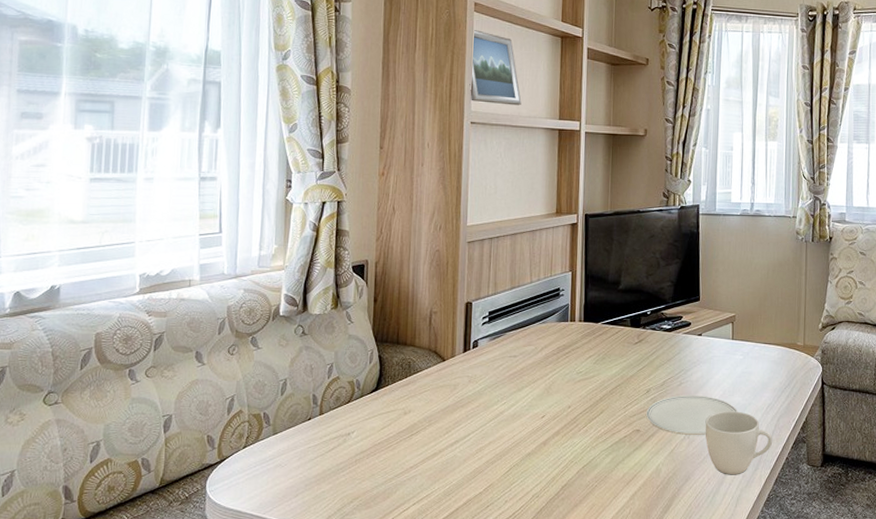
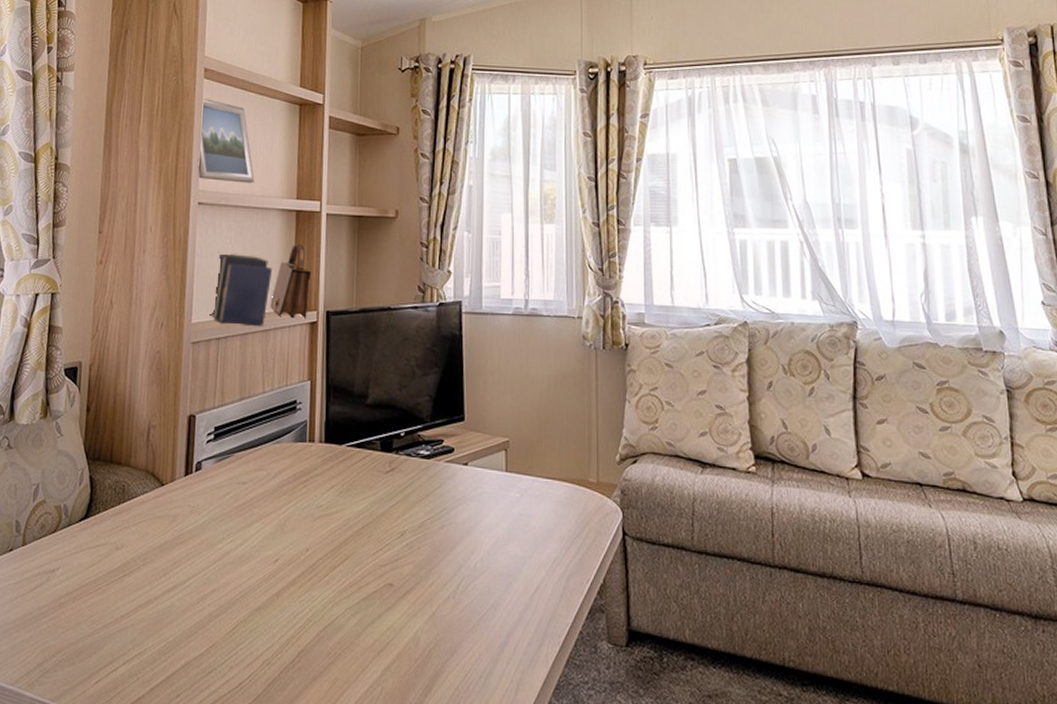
books: none [483,165,538,227] -> present [209,252,272,326]
handbag: none [536,158,571,221] -> present [270,244,311,319]
plate: present [646,394,738,436] -> none [401,541,516,596]
cup: present [705,411,773,475] -> none [474,564,562,652]

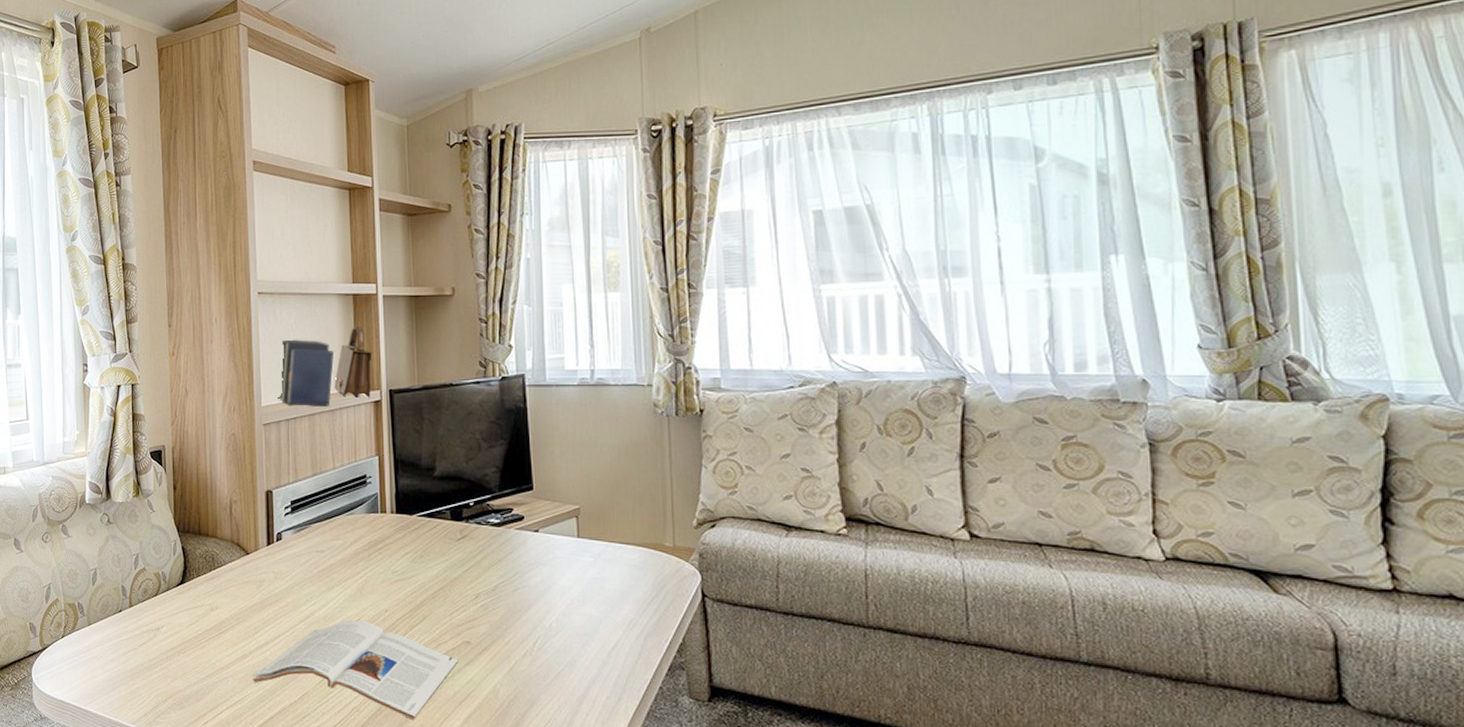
magazine: none [156,560,380,673] -> present [253,619,458,720]
picture frame: present [197,99,255,184] -> none [253,191,310,271]

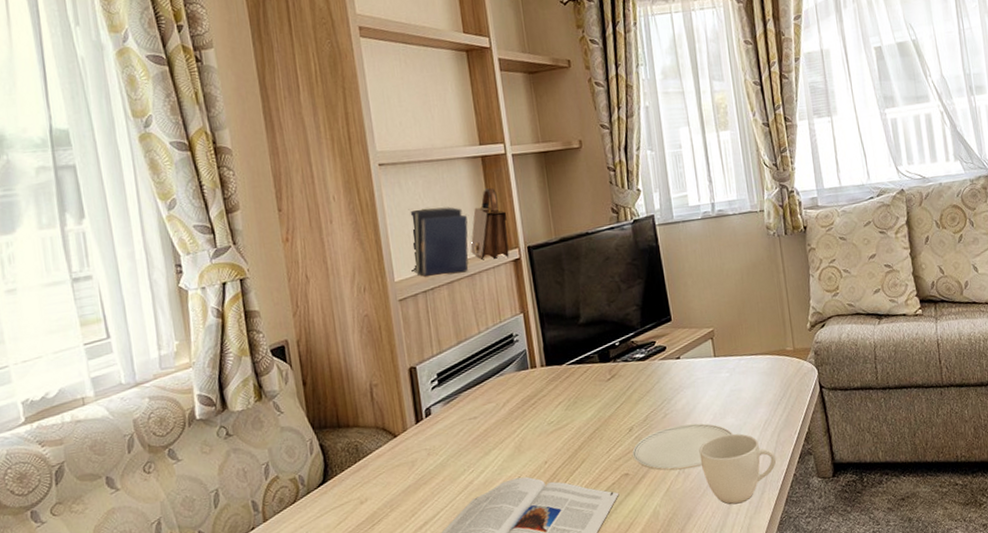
plate: none [477,602,592,653] -> present [632,423,734,471]
cup: none [550,624,640,704] -> present [699,433,777,505]

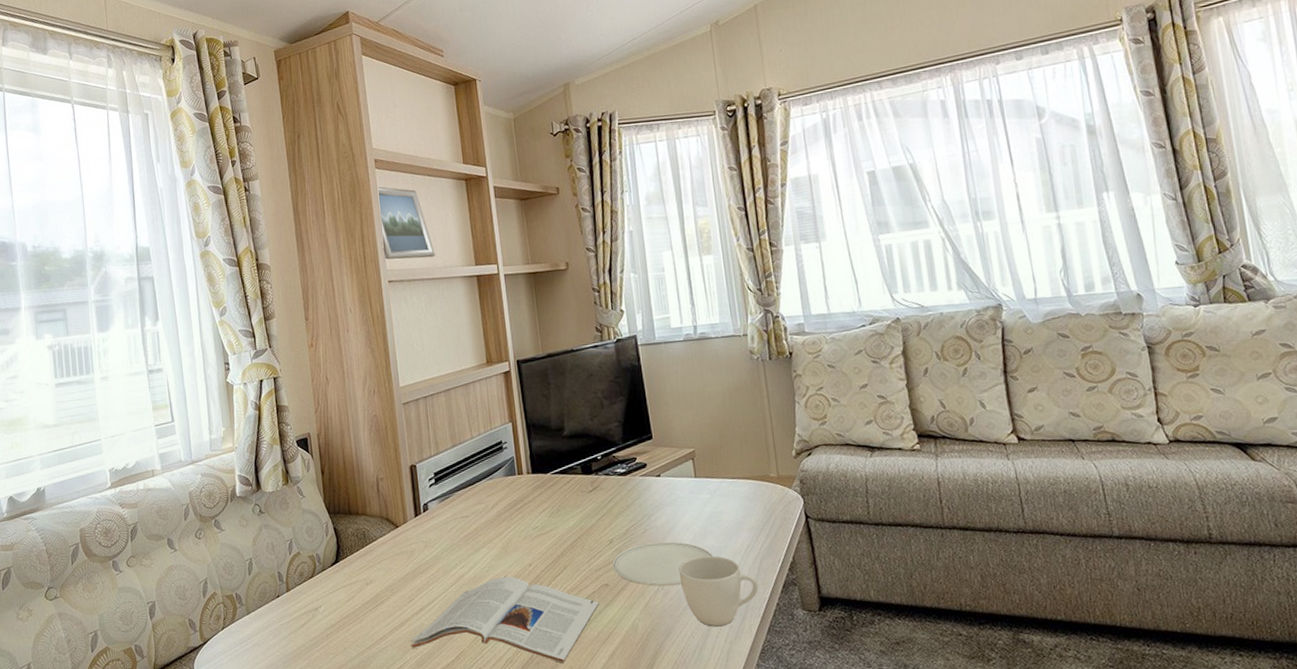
picture frame: none [364,58,434,140] -> present [378,187,435,260]
books: present [408,206,469,277] -> none [412,320,464,383]
handbag: present [470,188,510,260] -> none [466,305,500,371]

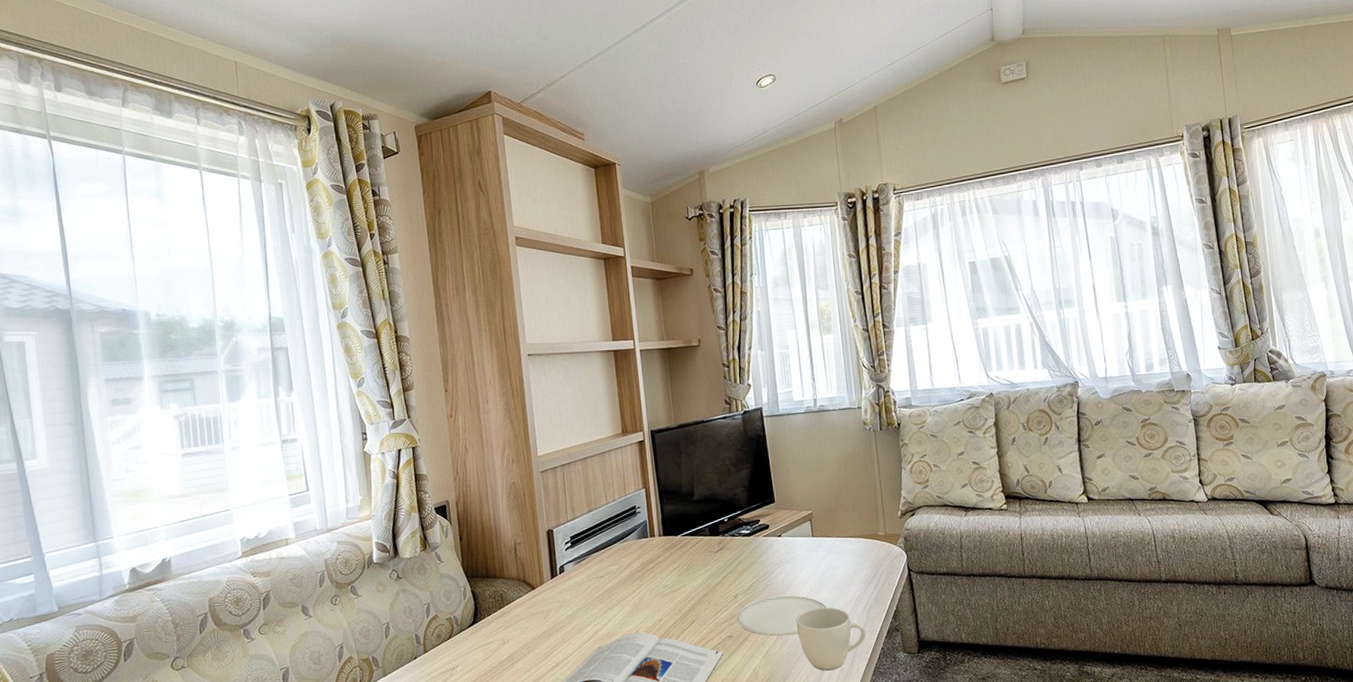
picture frame: present [378,187,435,260] -> none [519,264,574,334]

